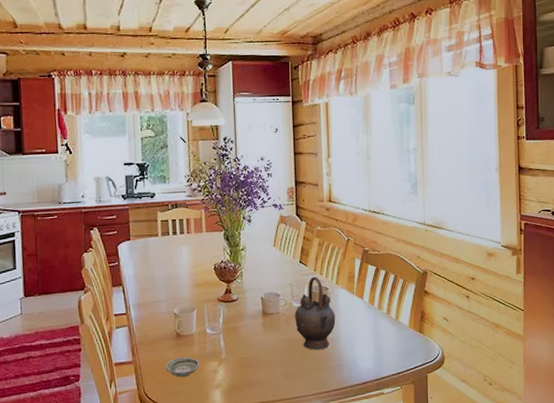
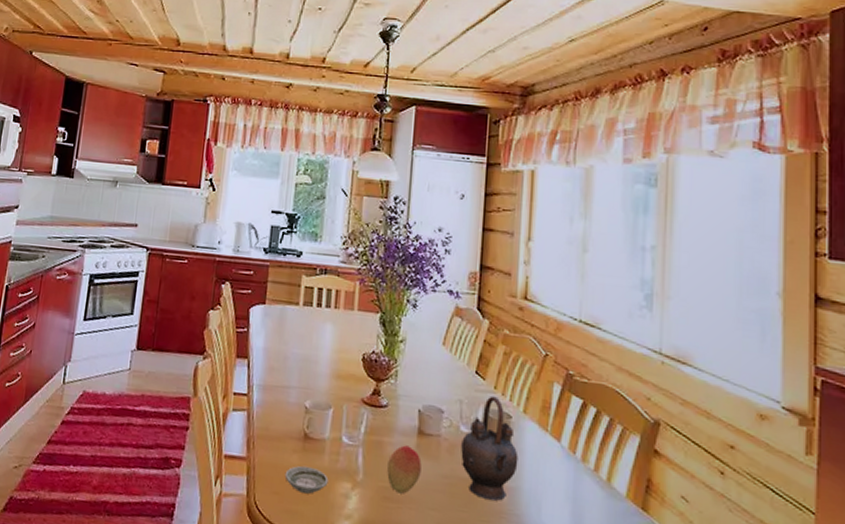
fruit: none [243,325,268,361] -> present [387,445,422,494]

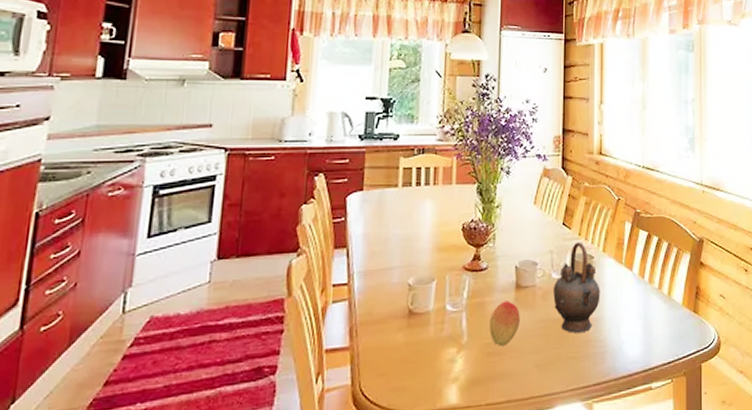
saucer: present [284,465,329,494] -> none [390,341,435,368]

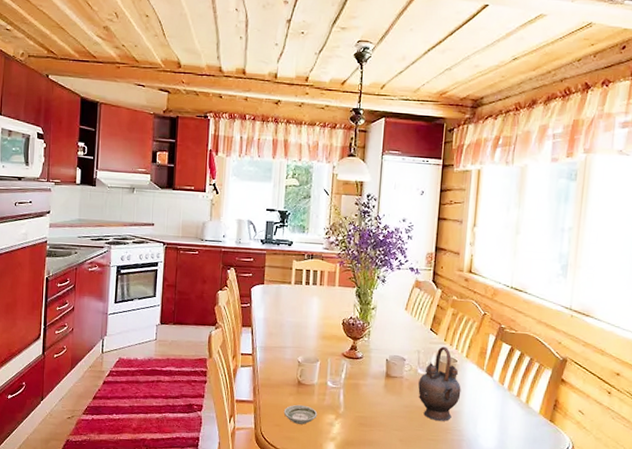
saucer: none [390,341,435,368] -> present [283,404,318,425]
fruit: present [490,301,520,346] -> none [362,385,389,421]

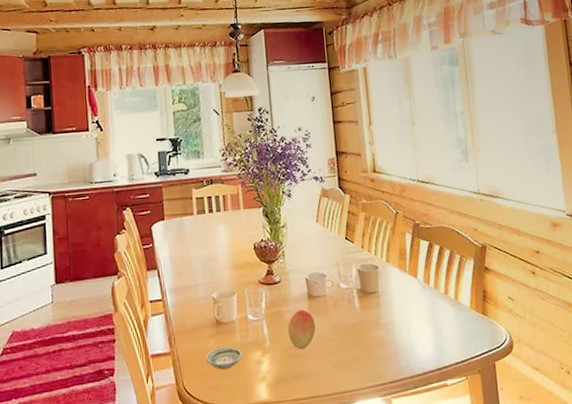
fruit: none [362,385,389,421] -> present [288,309,316,350]
teapot: present [418,346,461,421] -> none [343,254,389,336]

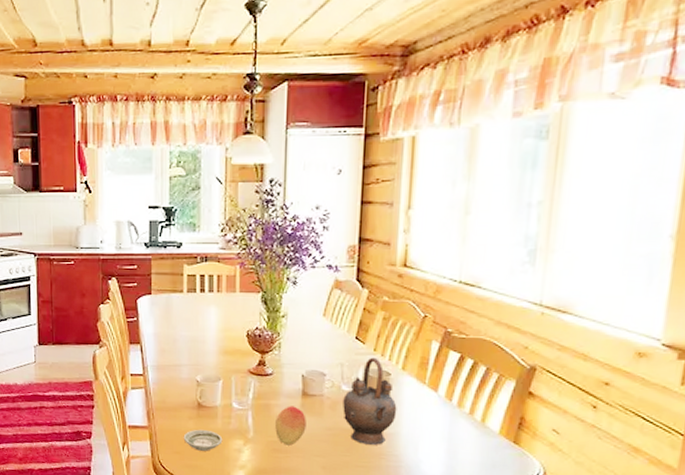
teapot: none [343,254,389,336] -> present [343,357,397,445]

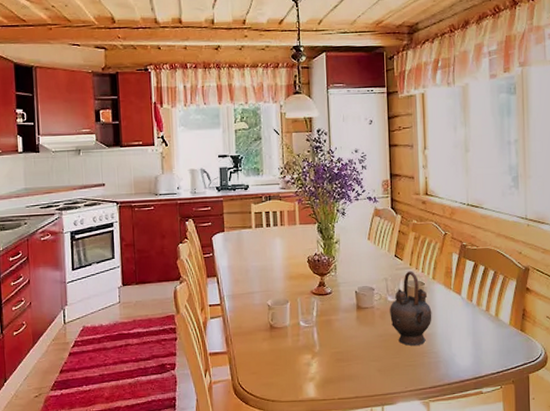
saucer: present [183,429,223,451] -> none [259,348,294,369]
fruit: present [275,406,306,446] -> none [337,319,362,355]

